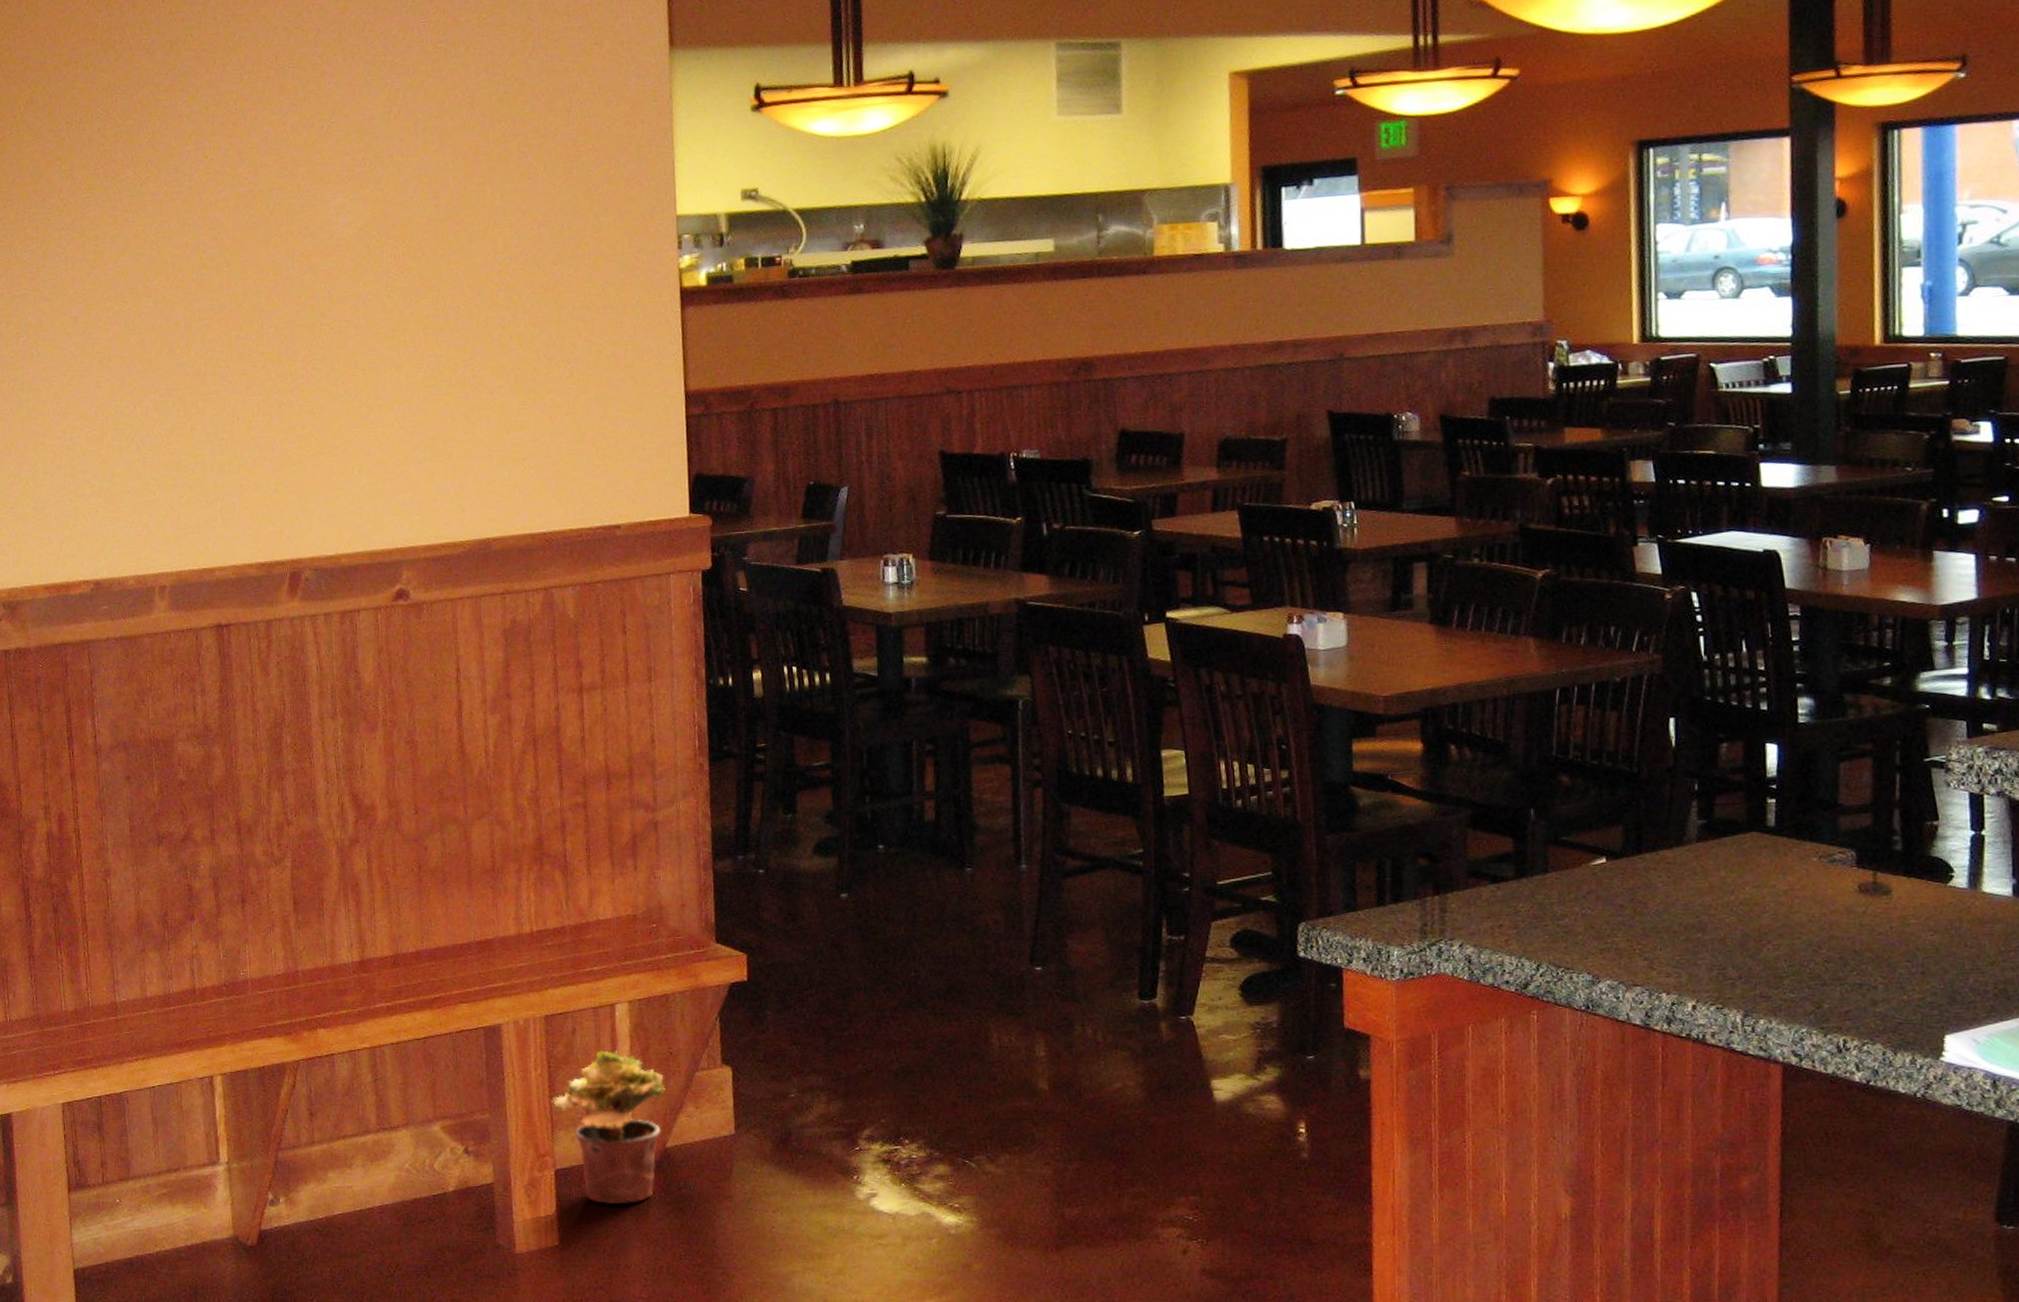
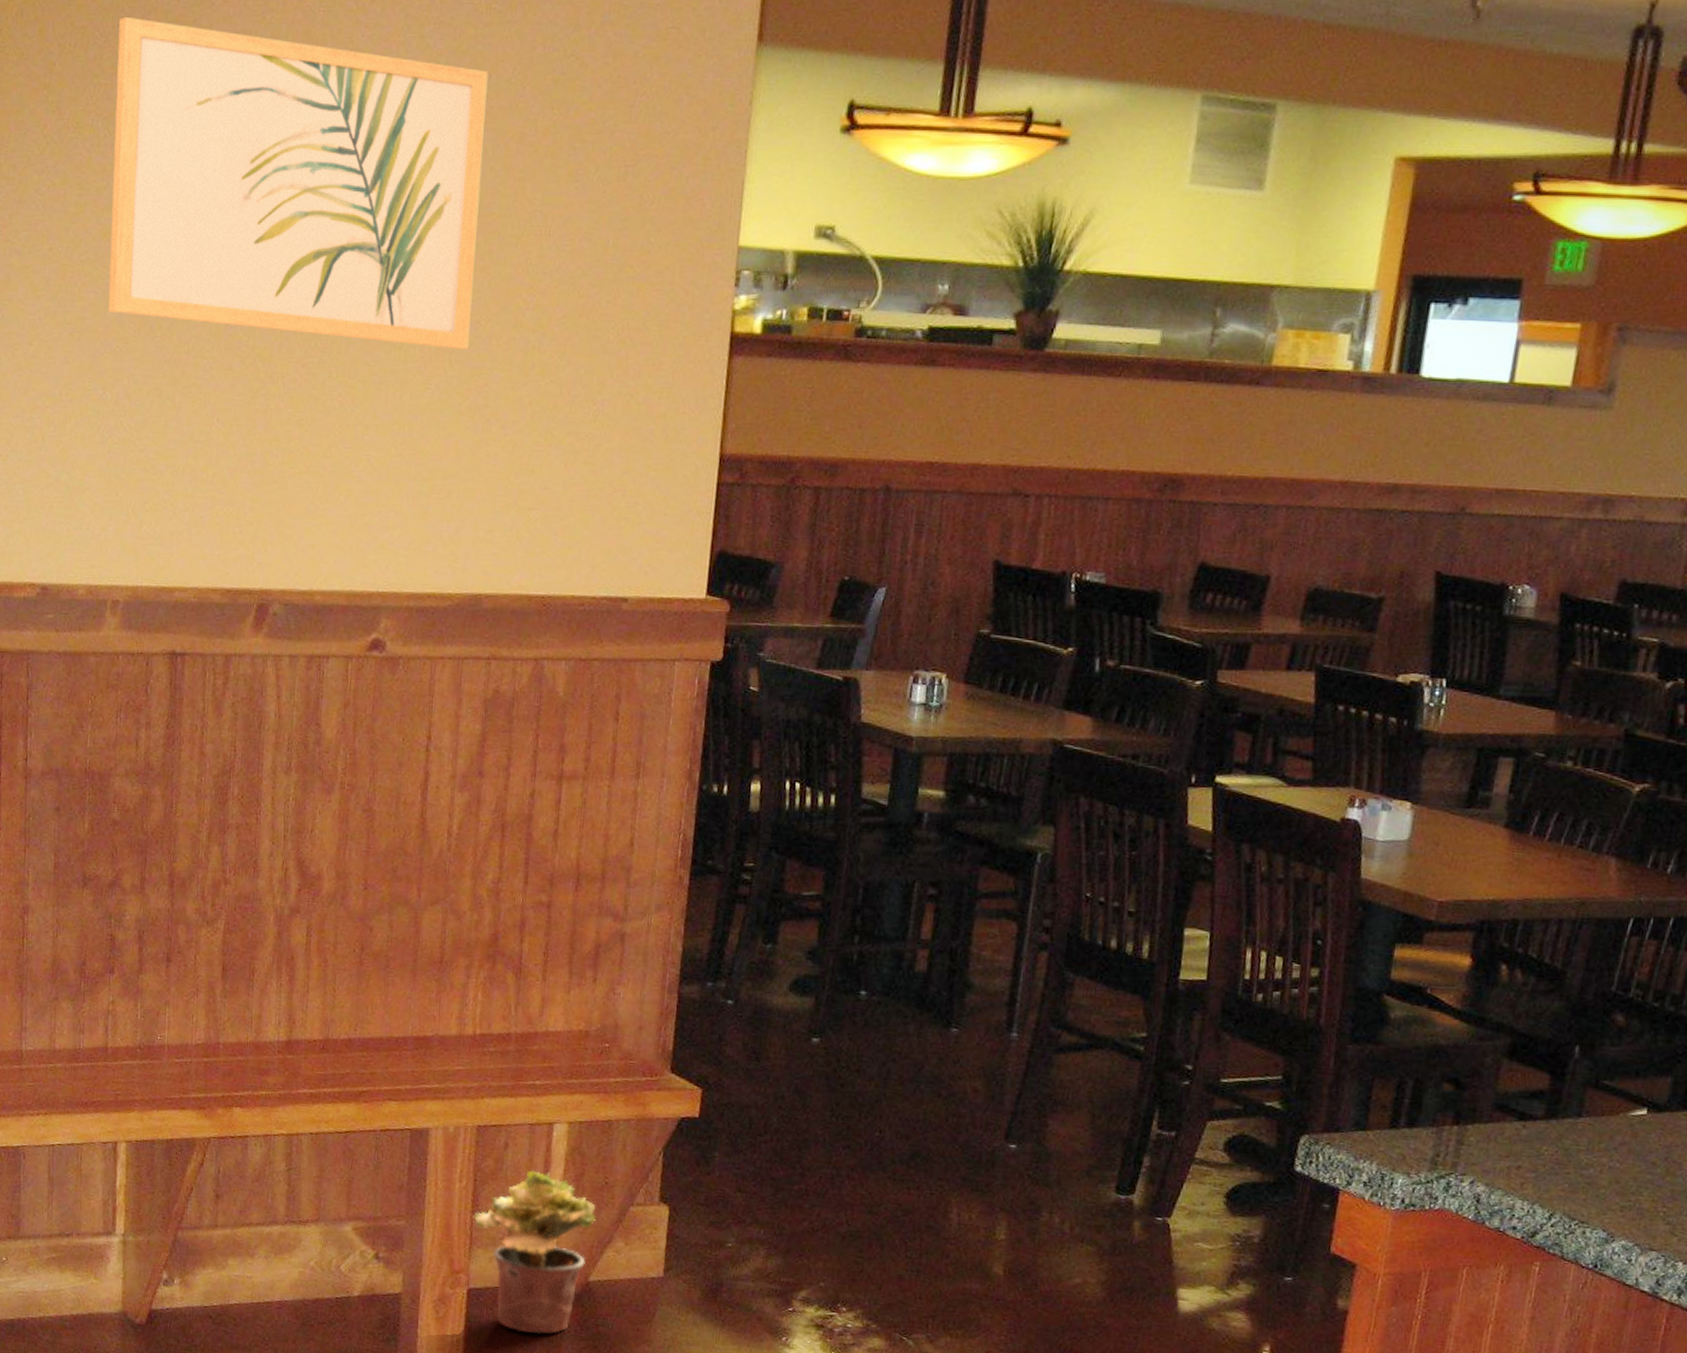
wall art: none [117,92,452,339] -> present [108,17,489,349]

